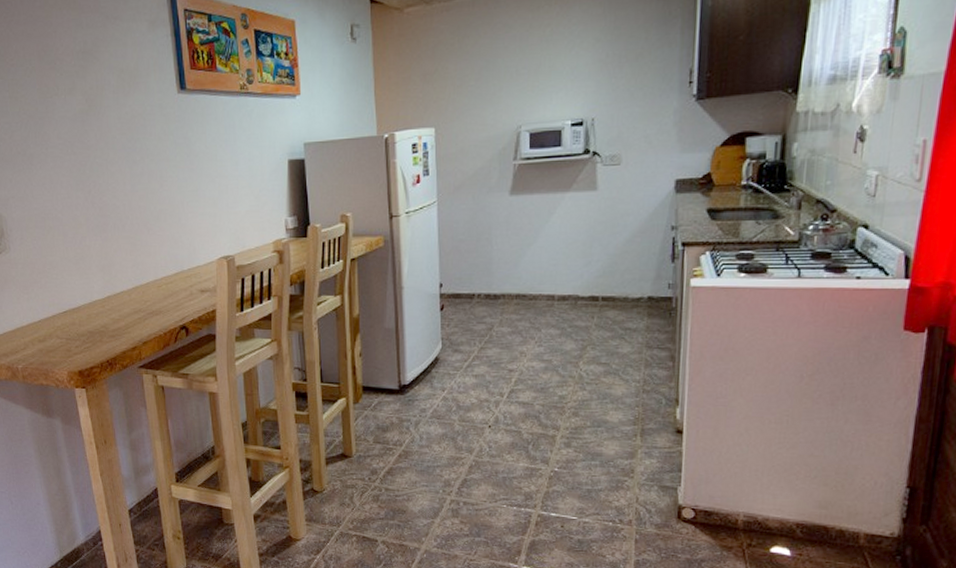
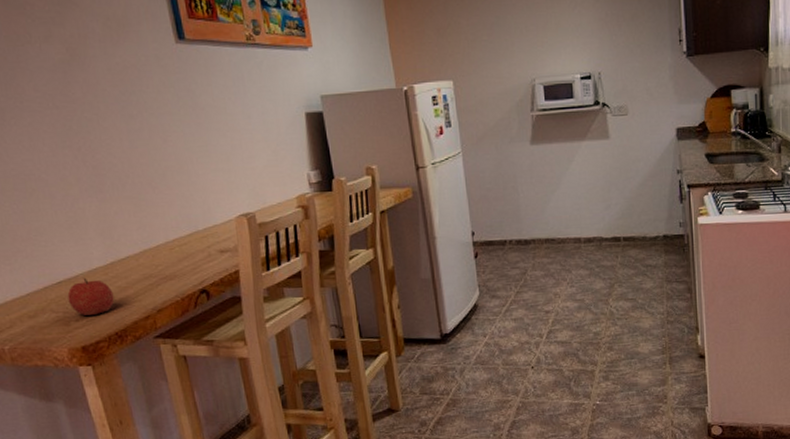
fruit: none [71,309,108,343] -> present [67,277,115,315]

